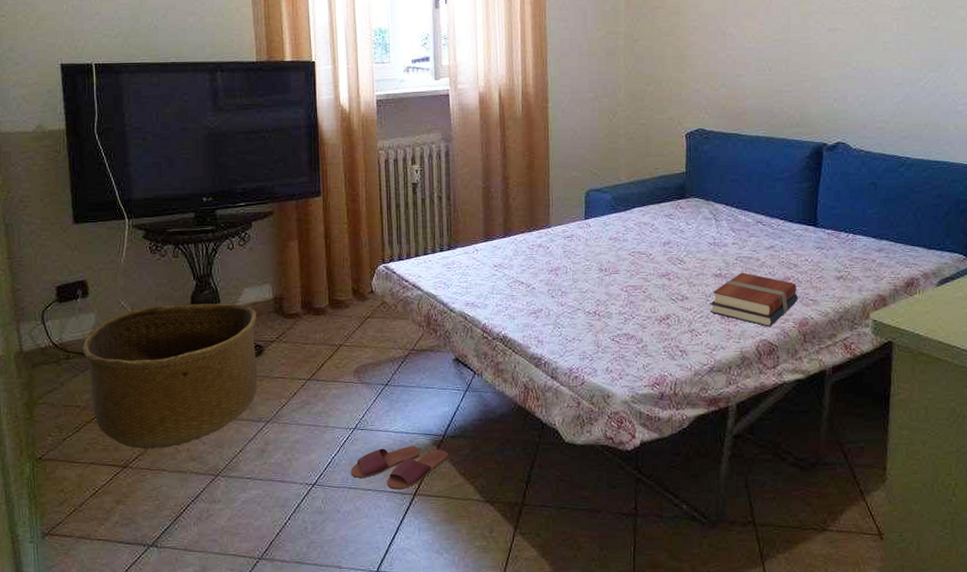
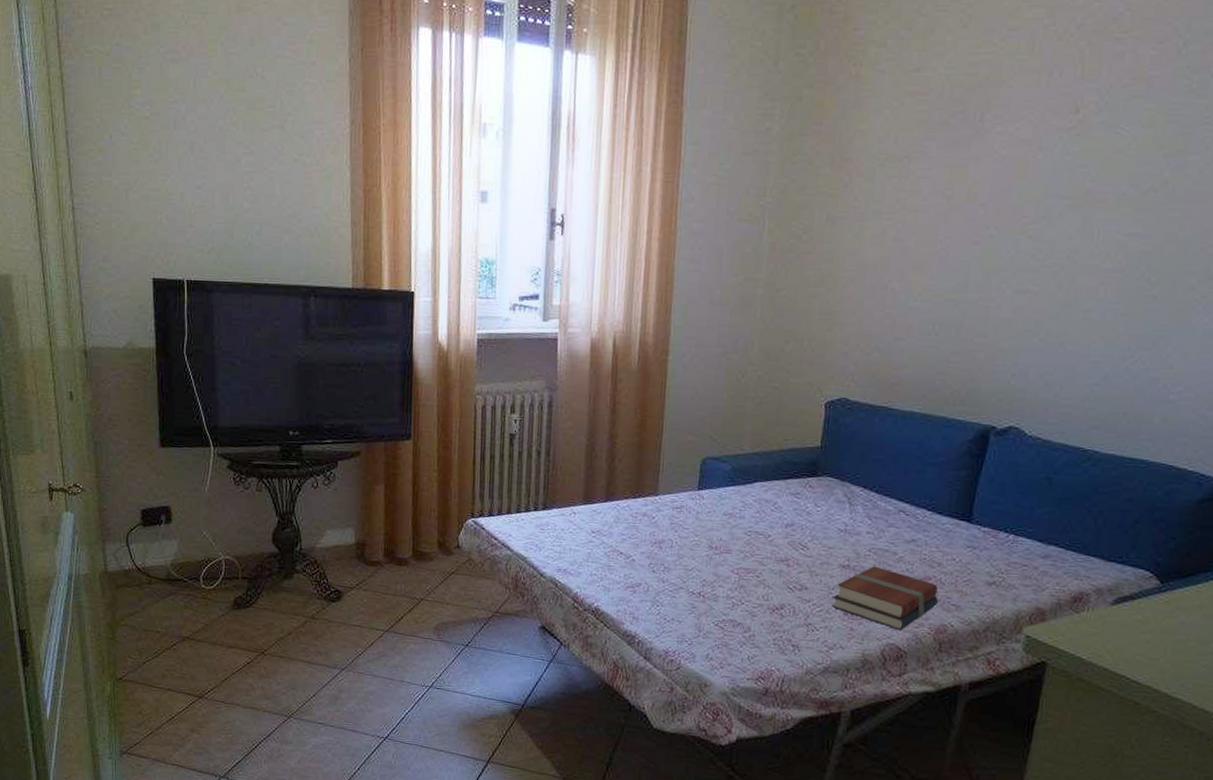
basket: present [82,303,257,450] -> none [164,539,337,684]
slippers: present [351,445,448,490] -> none [424,710,526,755]

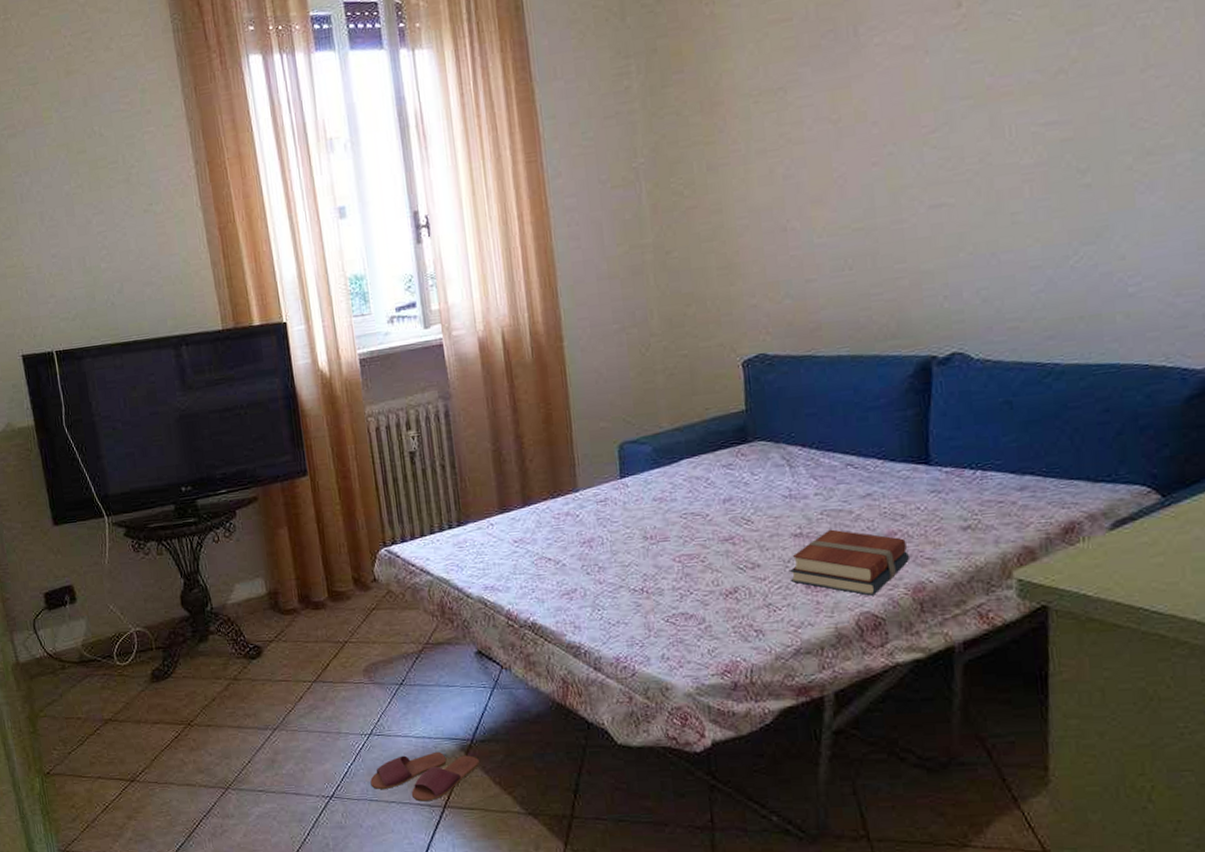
slippers: none [424,710,526,755] -> present [370,751,480,802]

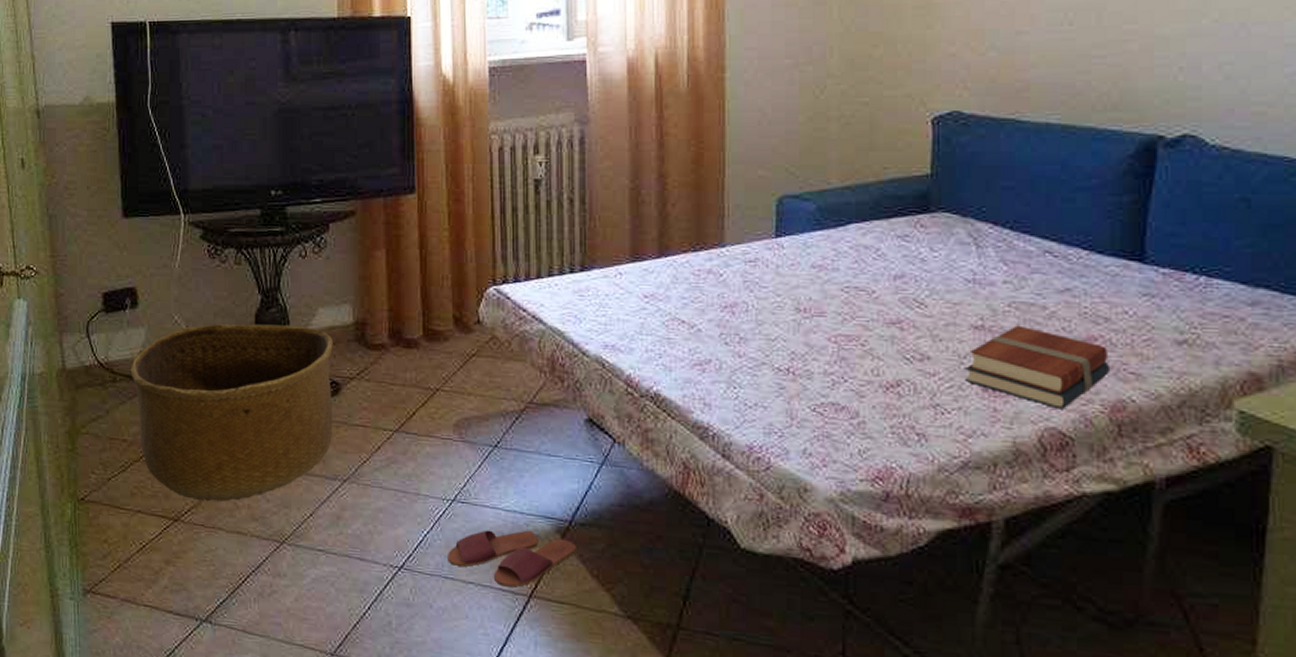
basket: none [76,601,260,762] -> present [131,324,333,502]

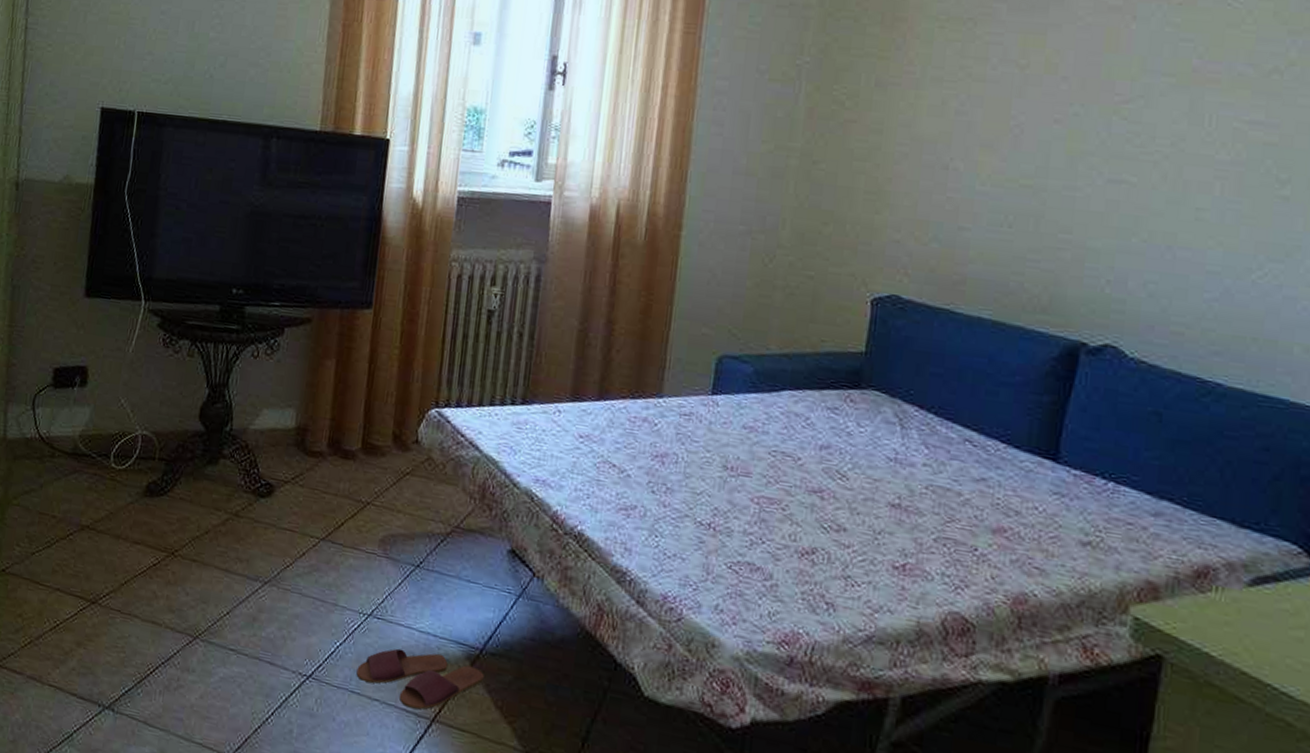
basket: present [131,324,333,502] -> none [69,411,273,590]
books: present [964,325,1109,410] -> none [876,508,1016,596]

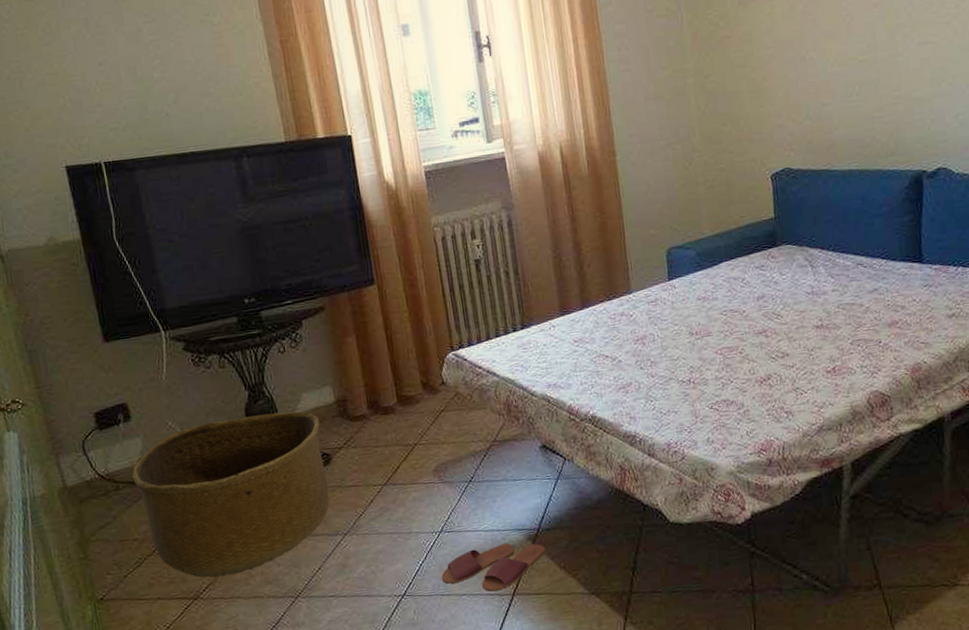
basket: none [69,411,273,590] -> present [132,411,329,578]

